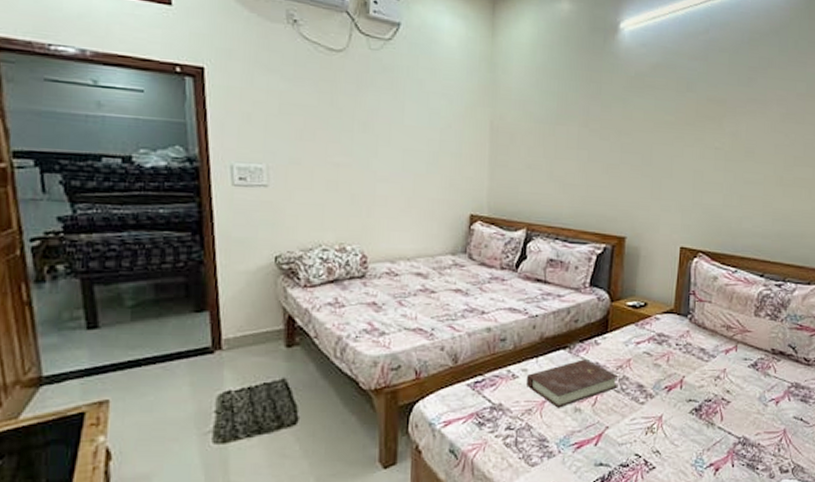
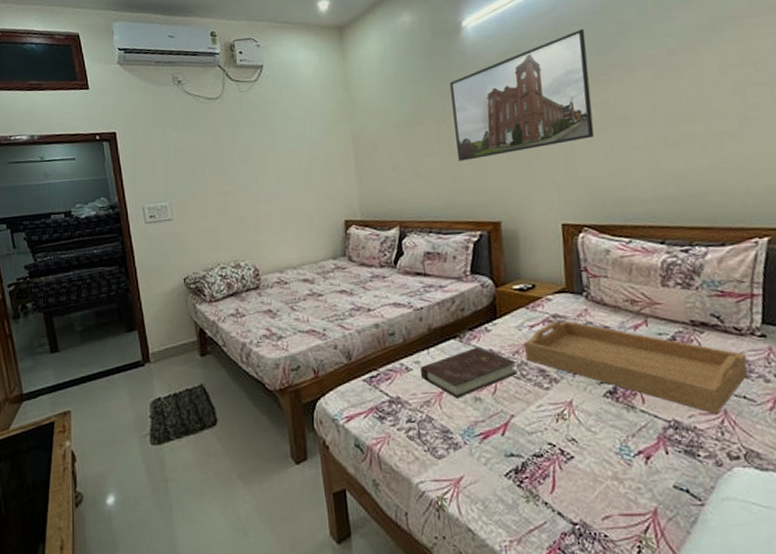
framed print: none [595,56,731,170] -> present [450,28,595,161]
serving tray: none [628,340,808,434] -> present [524,320,748,415]

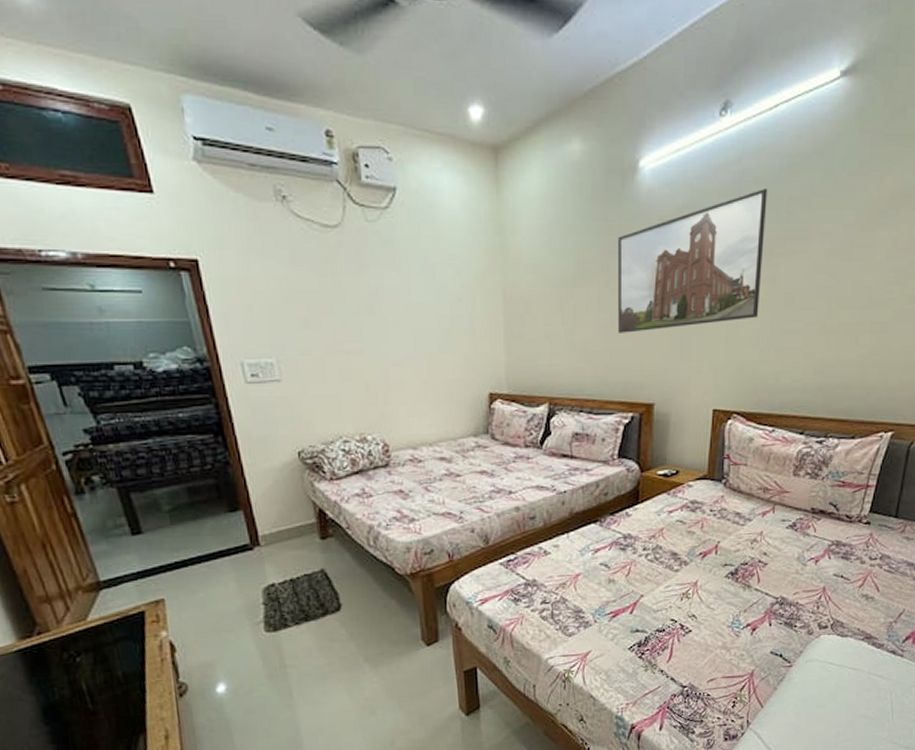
book: present [419,347,518,398] -> none [558,532,652,580]
serving tray: present [524,320,748,415] -> none [661,506,850,592]

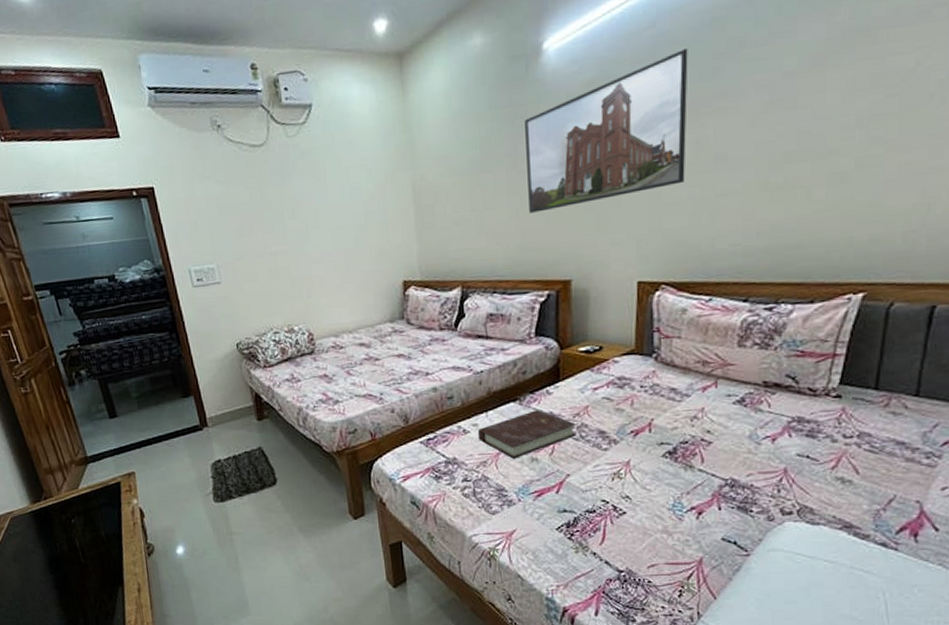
book: none [558,532,652,580] -> present [477,410,577,459]

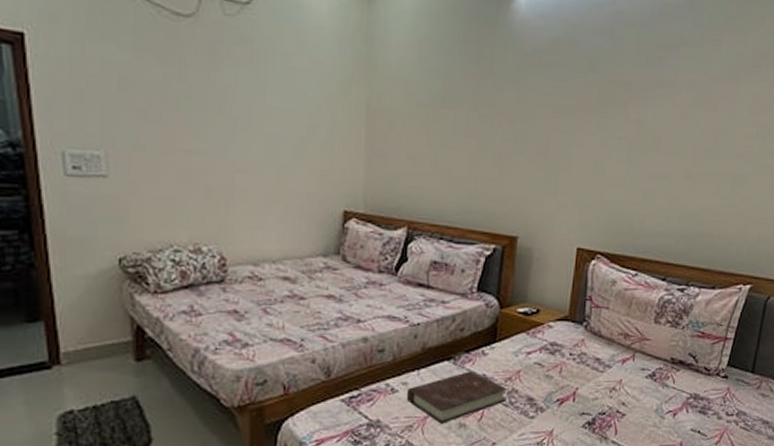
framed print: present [525,47,688,213] -> none [485,31,639,161]

